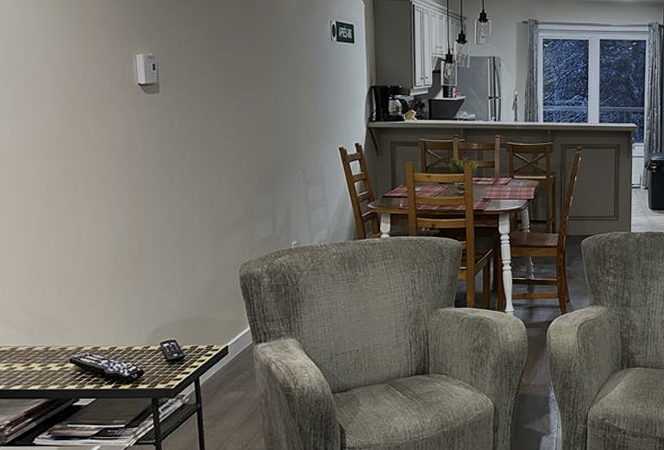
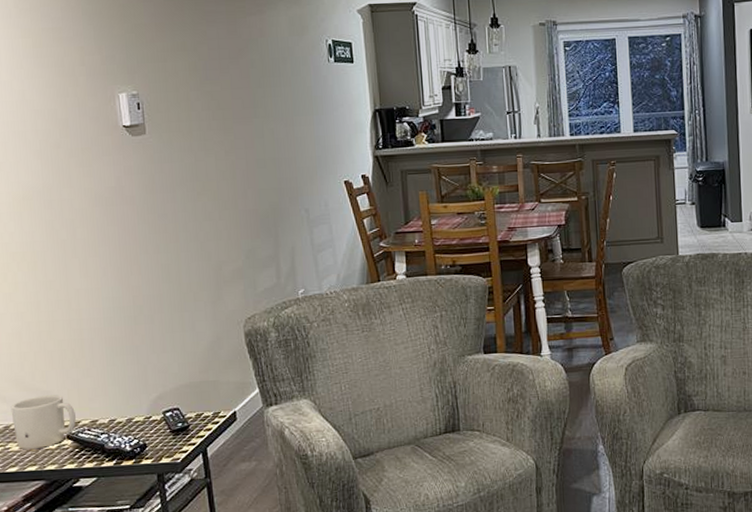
mug: none [18,322,79,371] -> present [10,395,76,450]

